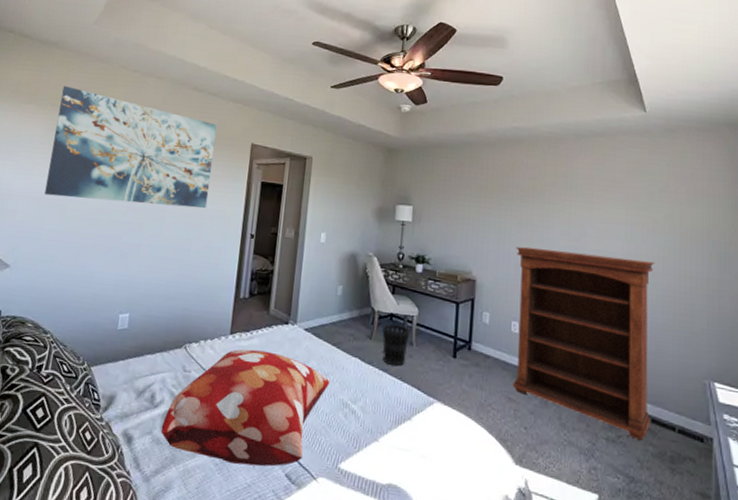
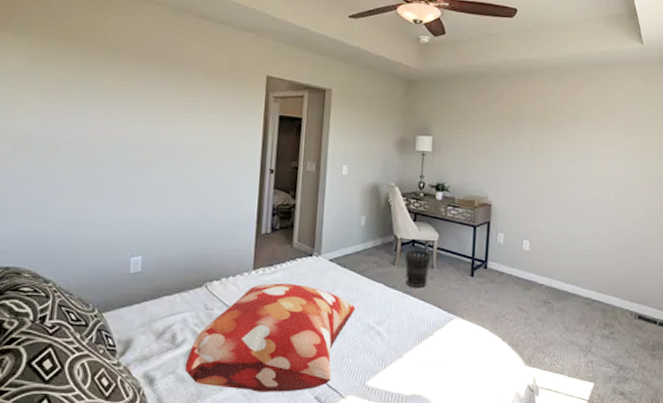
wall art: present [44,86,217,209] -> none [31,11,228,145]
bookshelf: present [513,246,656,441] -> none [523,171,646,335]

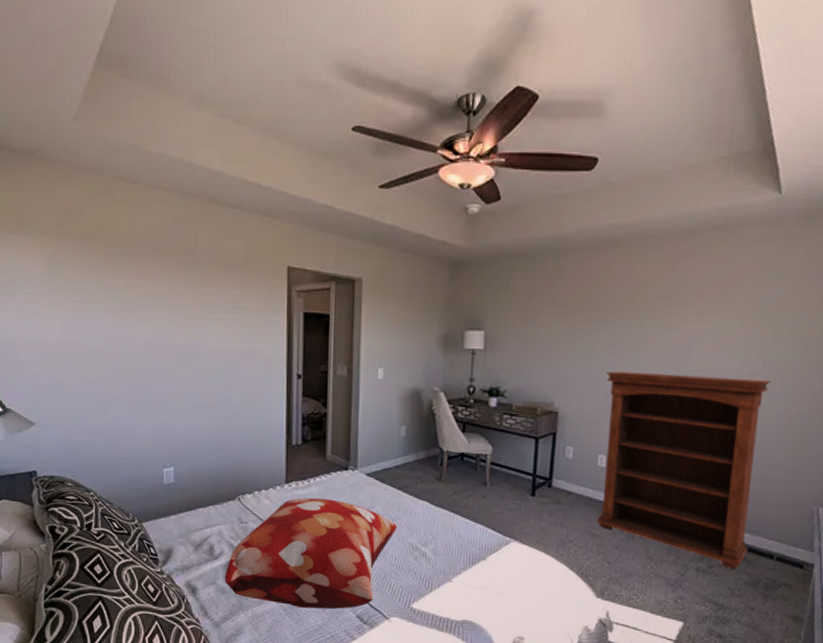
wastebasket: present [405,249,432,289] -> none [452,464,484,508]
bookshelf: none [523,171,646,335] -> present [597,371,772,570]

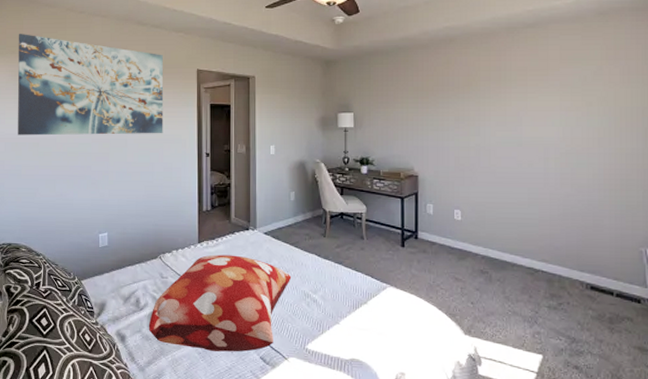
wall art: none [51,208,244,348] -> present [18,34,164,136]
bookshelf: present [597,371,772,570] -> none [454,140,591,306]

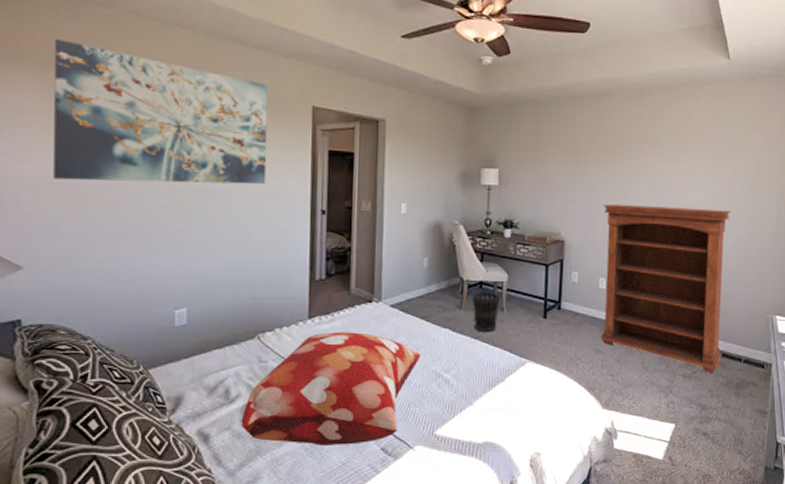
wastebasket: none [335,222,361,259] -> present [472,292,501,333]
bookshelf: none [454,140,591,306] -> present [600,203,732,374]

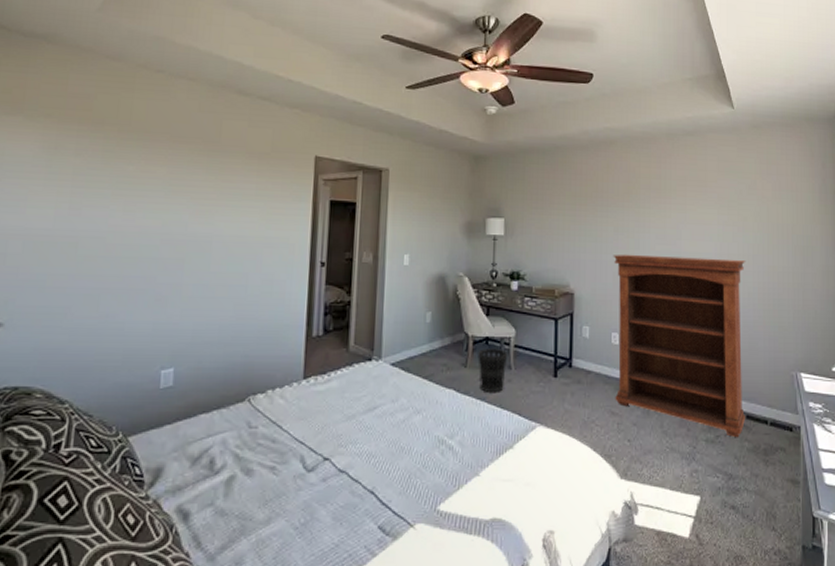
wall art: present [53,39,268,185] -> none [45,91,270,236]
decorative pillow: present [241,332,421,445] -> none [224,393,423,524]

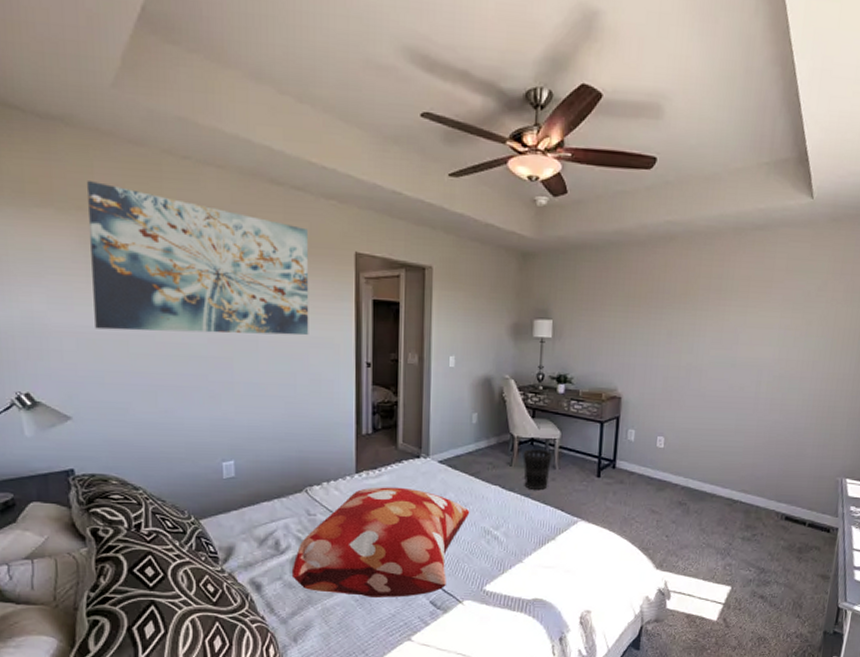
wall art: none [45,91,270,236] -> present [86,181,309,336]
decorative pillow: none [224,393,423,524] -> present [291,487,470,597]
bookshelf: present [613,254,746,438] -> none [656,358,805,537]

